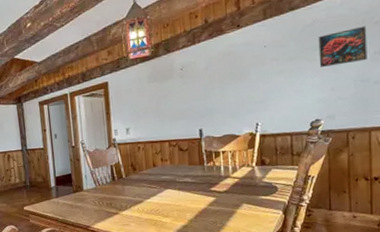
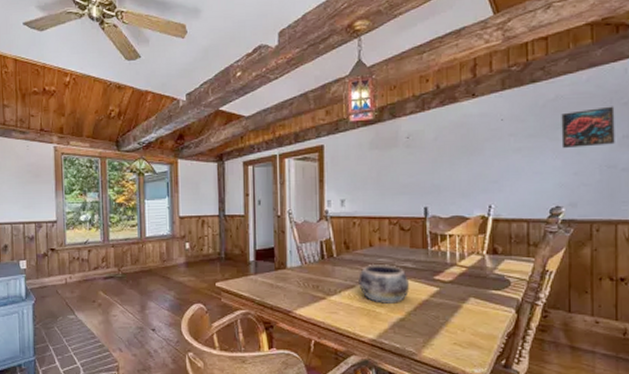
decorative bowl: none [145,181,191,215] -> present [358,263,410,304]

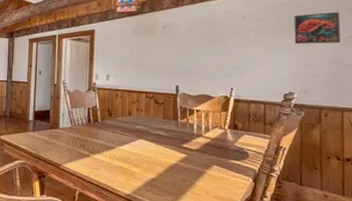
decorative bowl: present [358,263,410,304] -> none [118,129,162,165]

